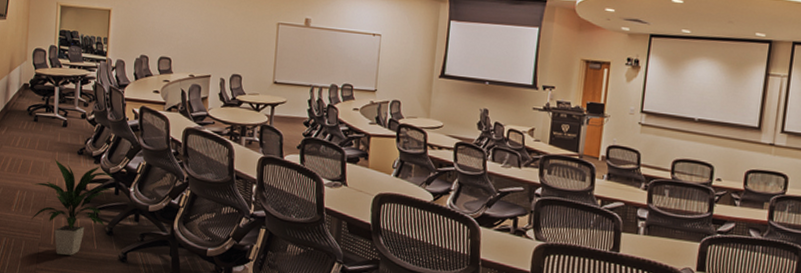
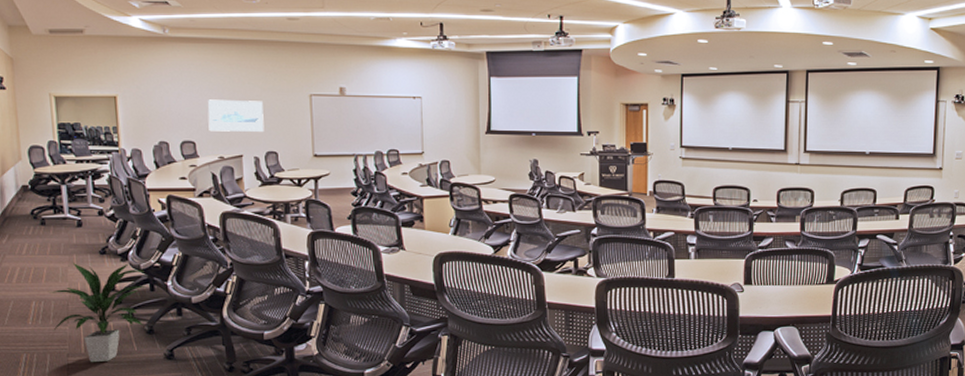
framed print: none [184,20,235,55] -> present [208,99,264,132]

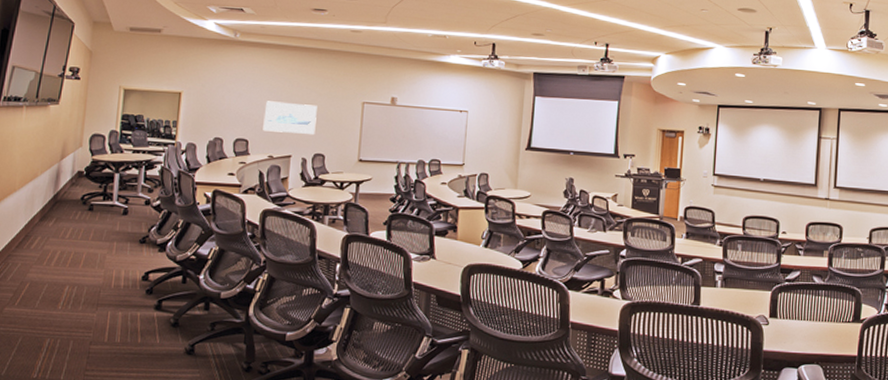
indoor plant: present [49,263,148,363] -> none [81,250,181,353]

